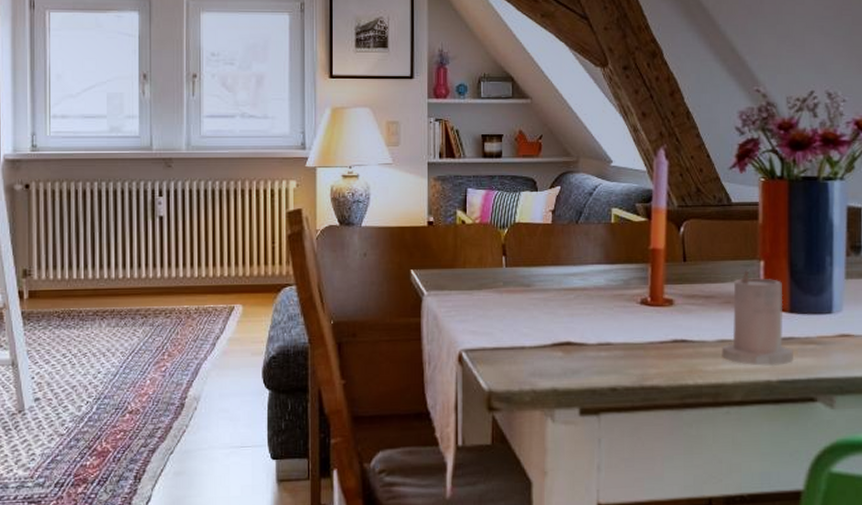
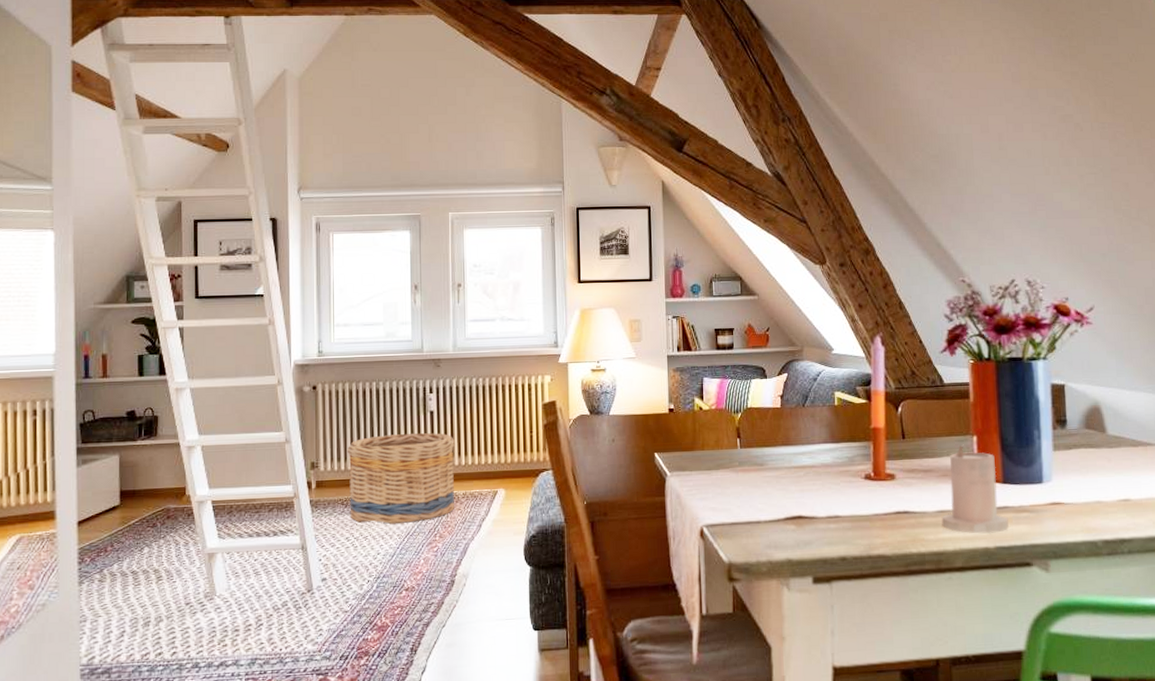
basket: none [64,240,186,340] -> present [347,432,454,524]

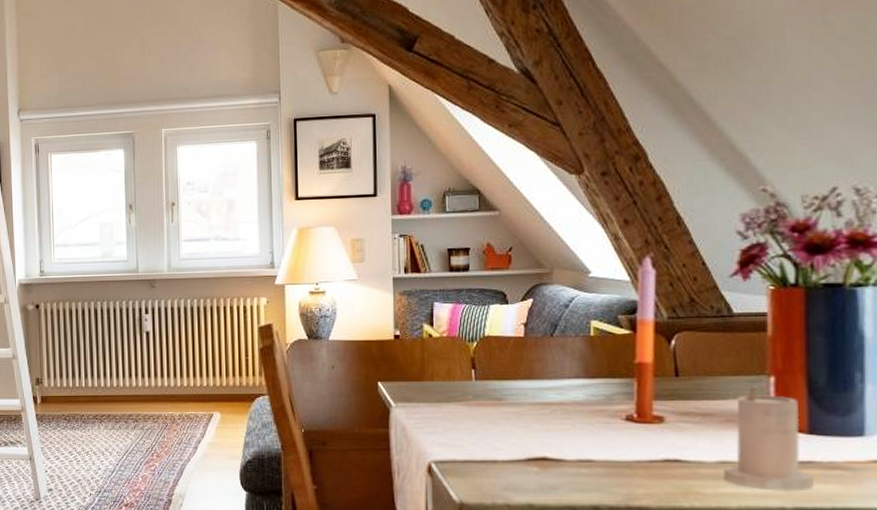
basket: present [347,432,454,524] -> none [68,353,171,441]

